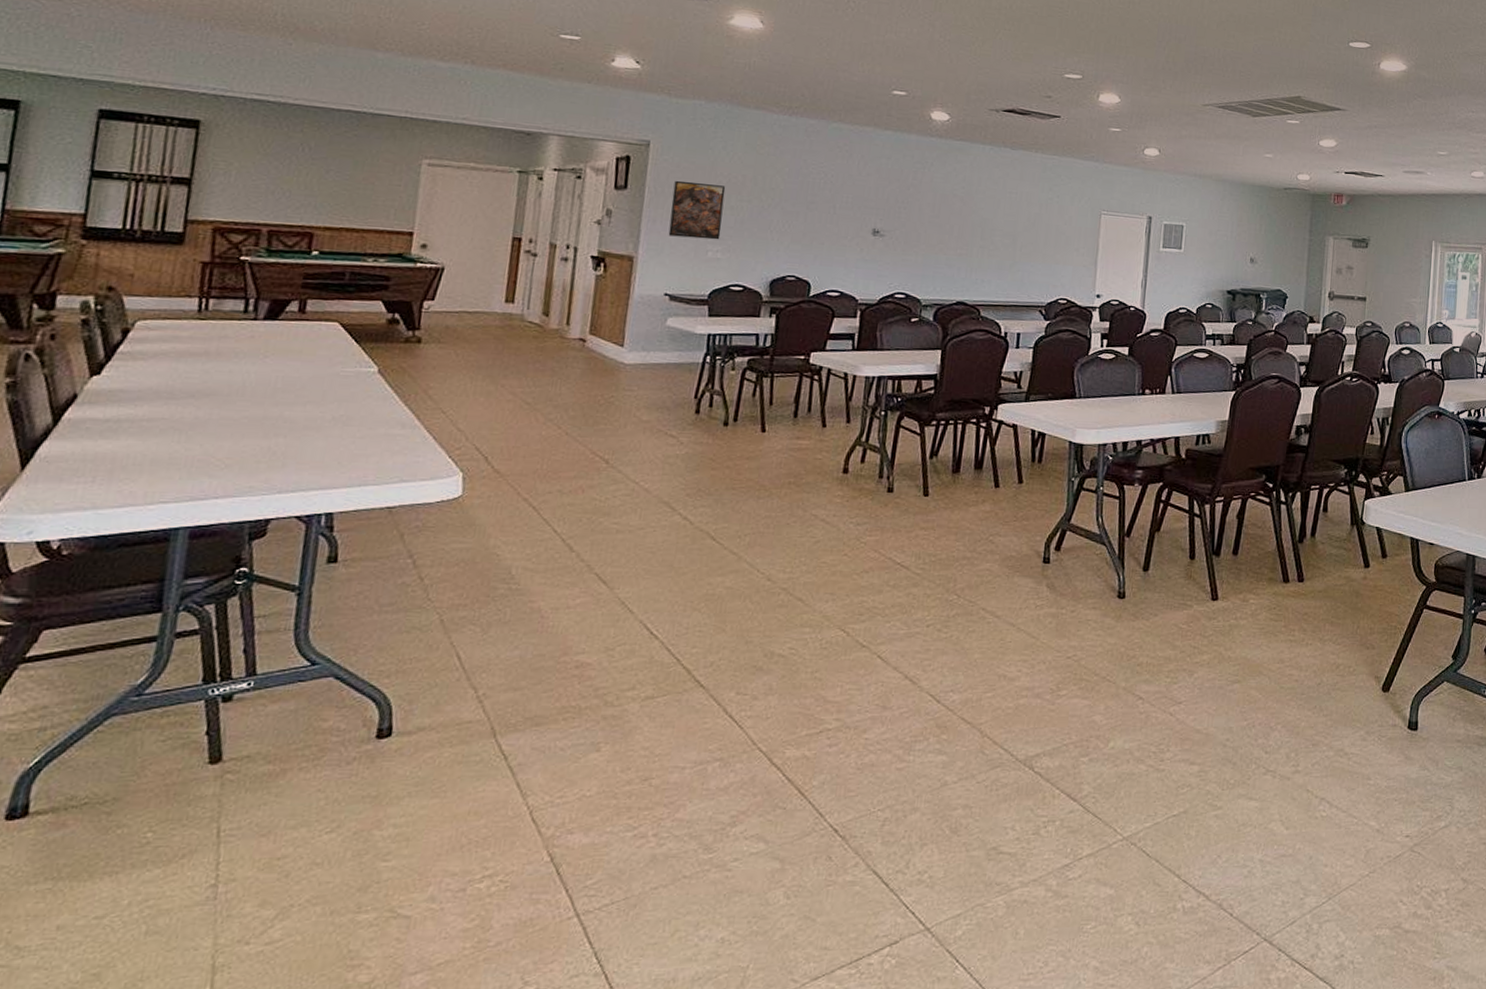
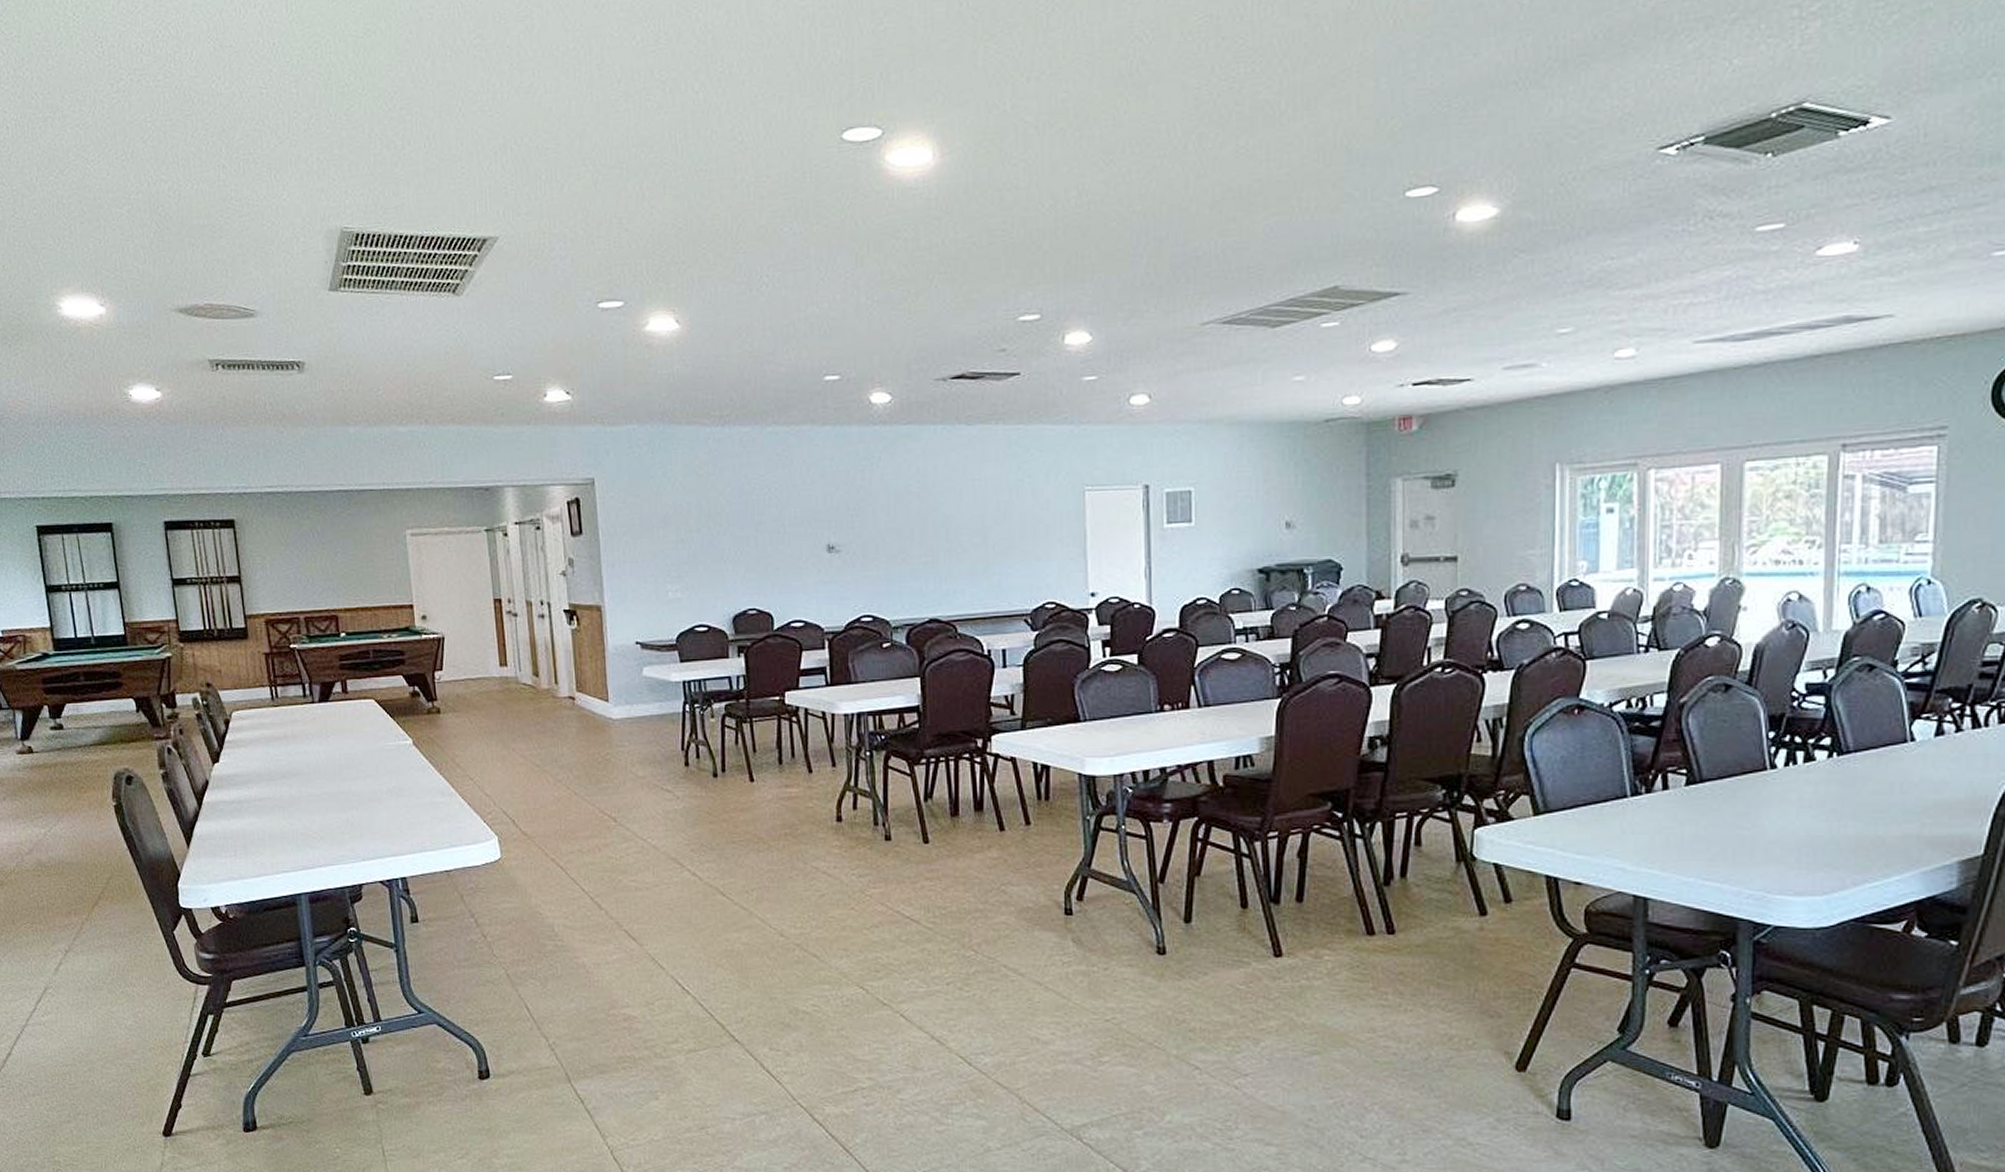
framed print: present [668,180,726,240] -> none [624,517,677,580]

